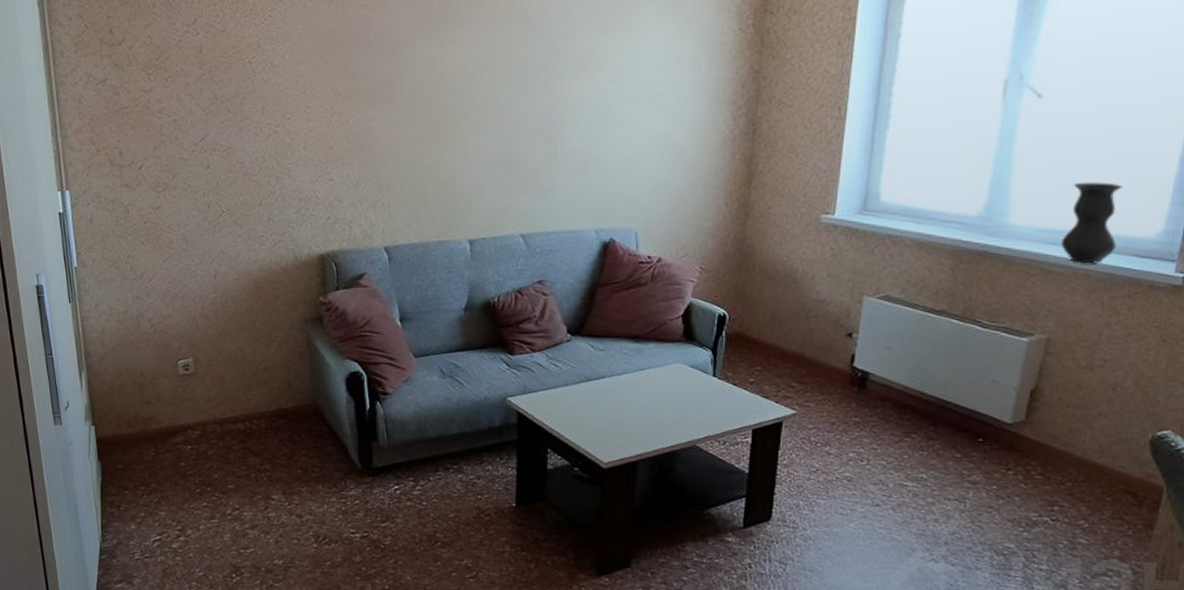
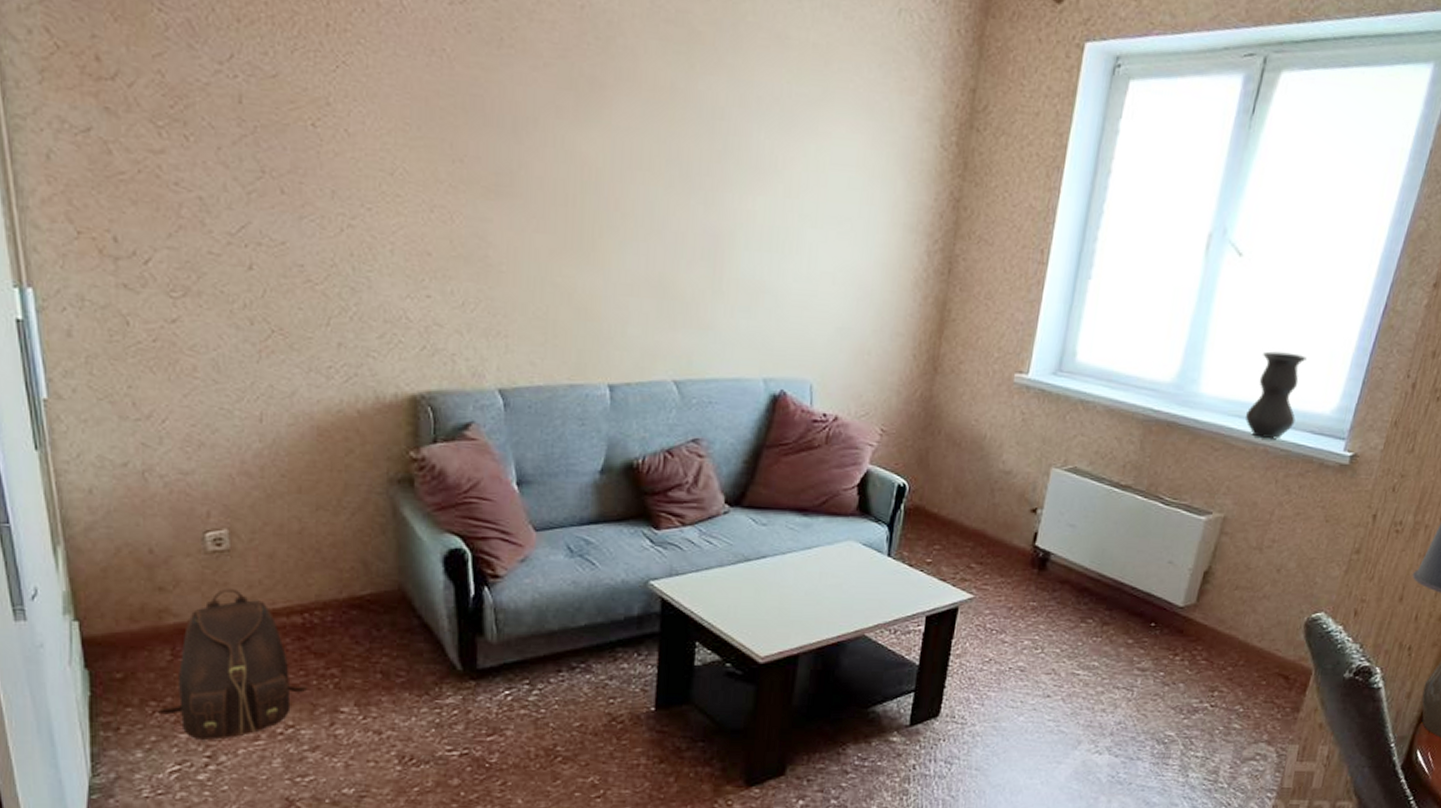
backpack: none [146,402,249,517] -> present [158,588,308,740]

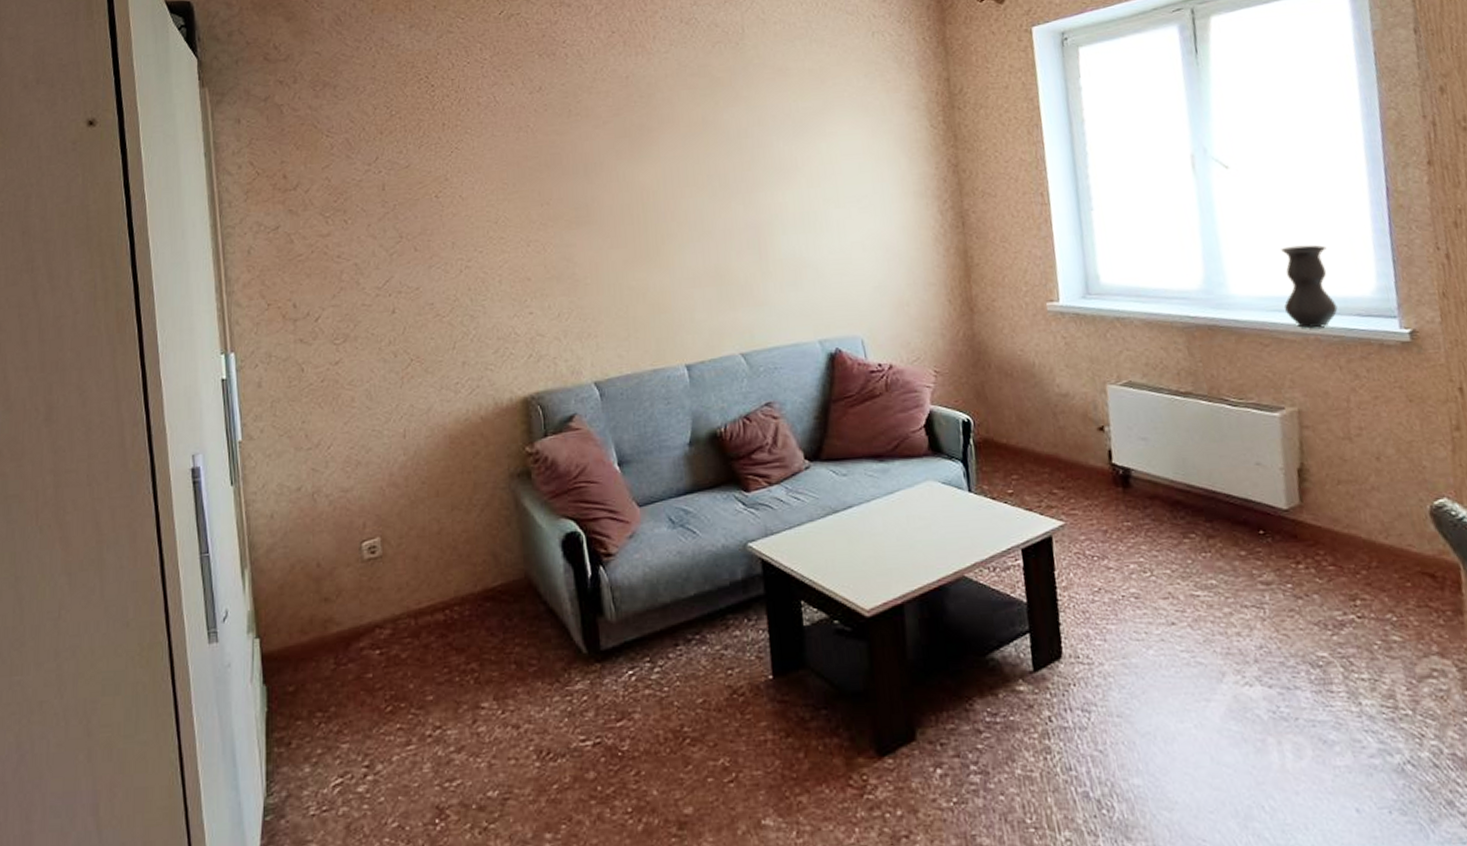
backpack: present [158,588,308,740] -> none [323,592,452,749]

